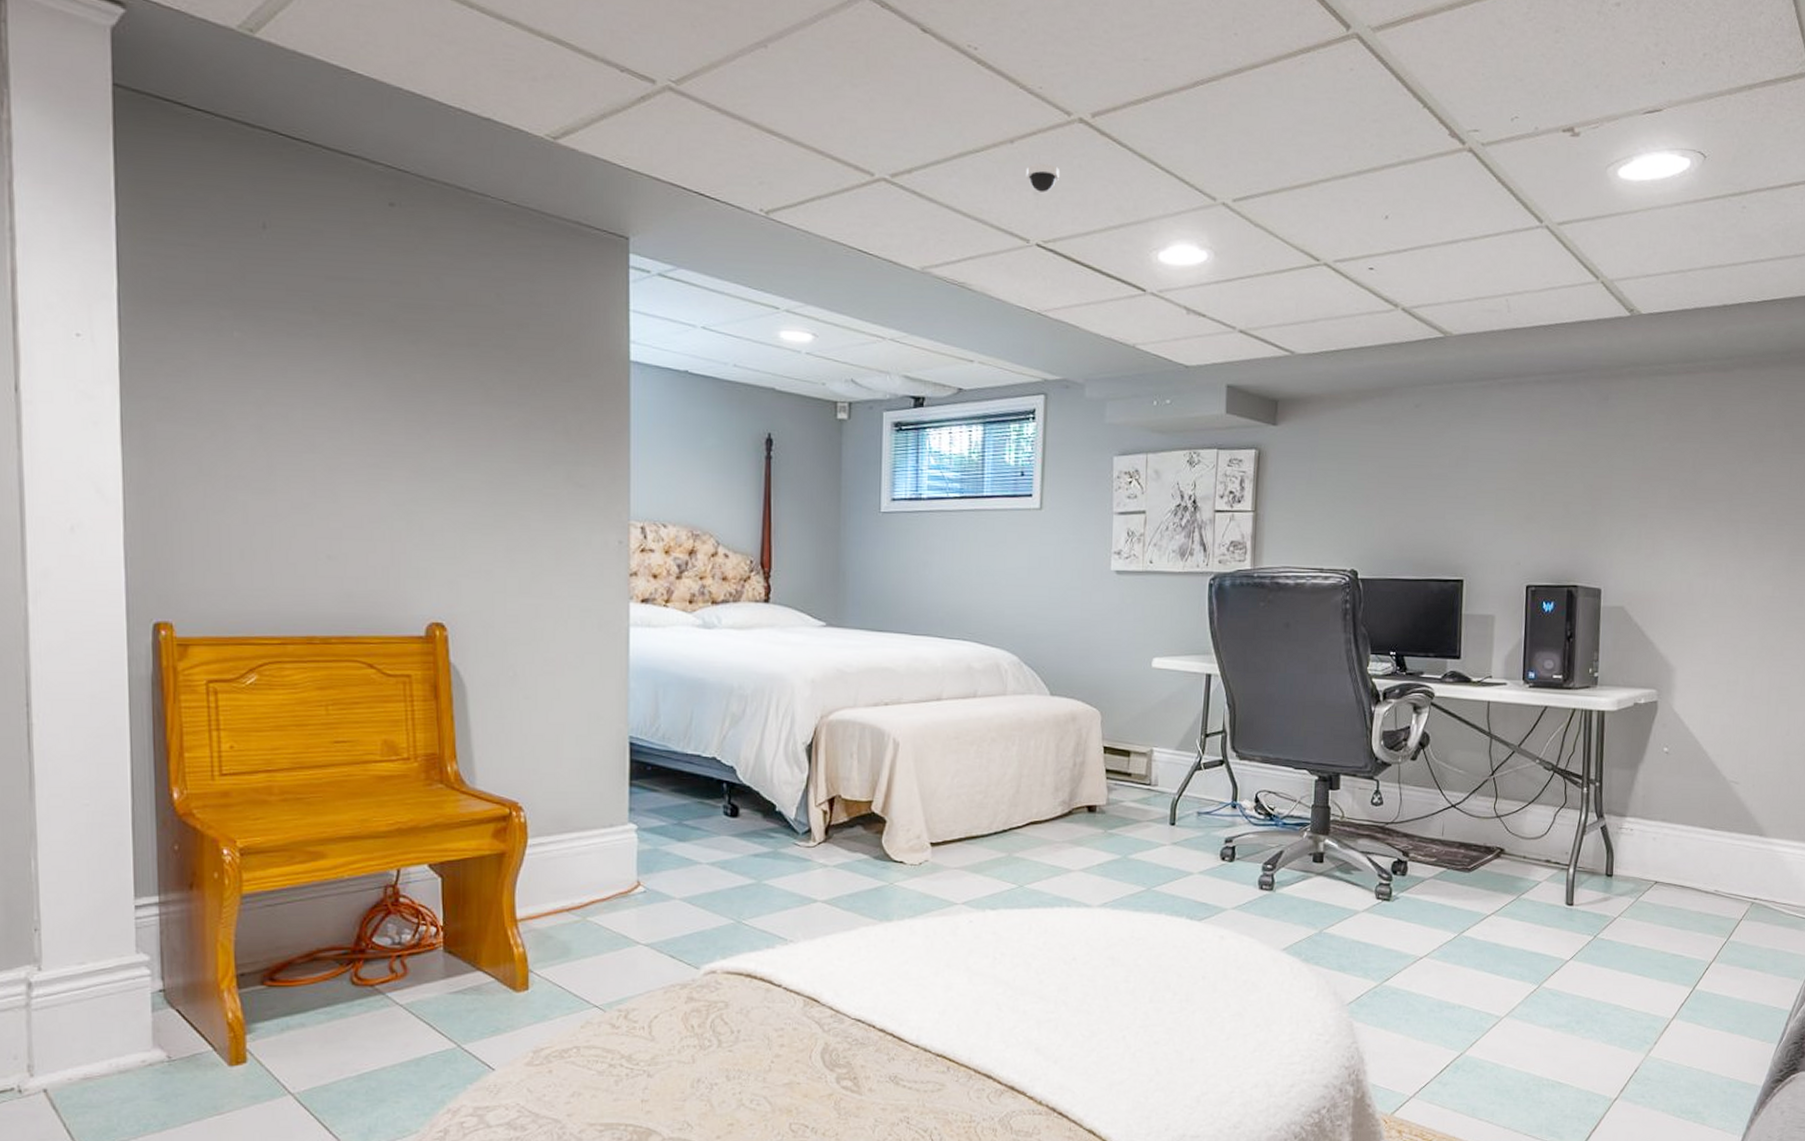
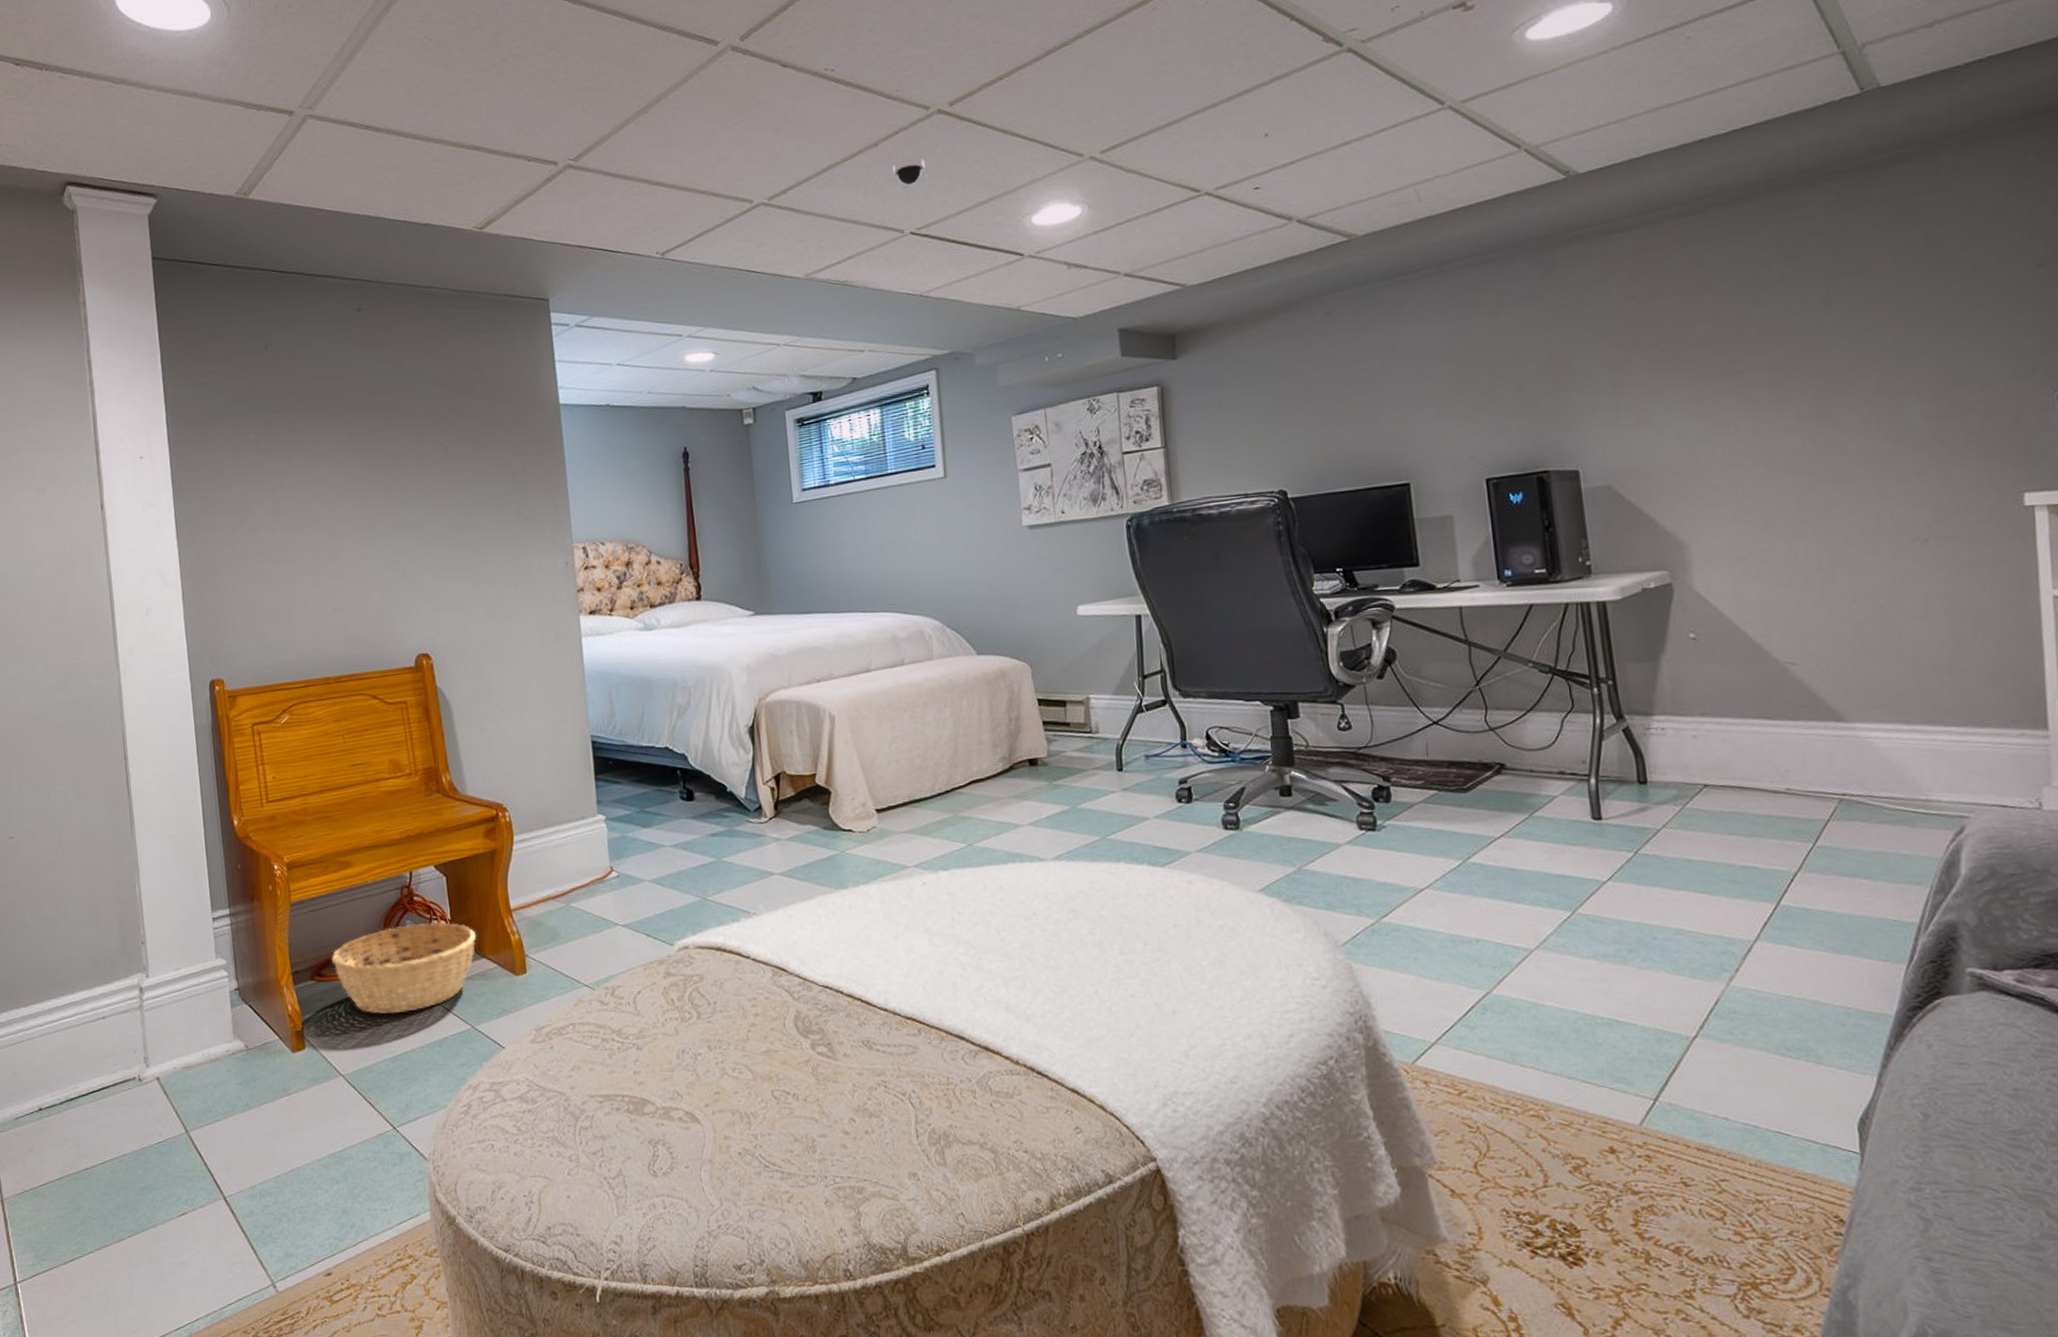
basket: none [288,927,473,1028] -> present [331,922,477,1014]

